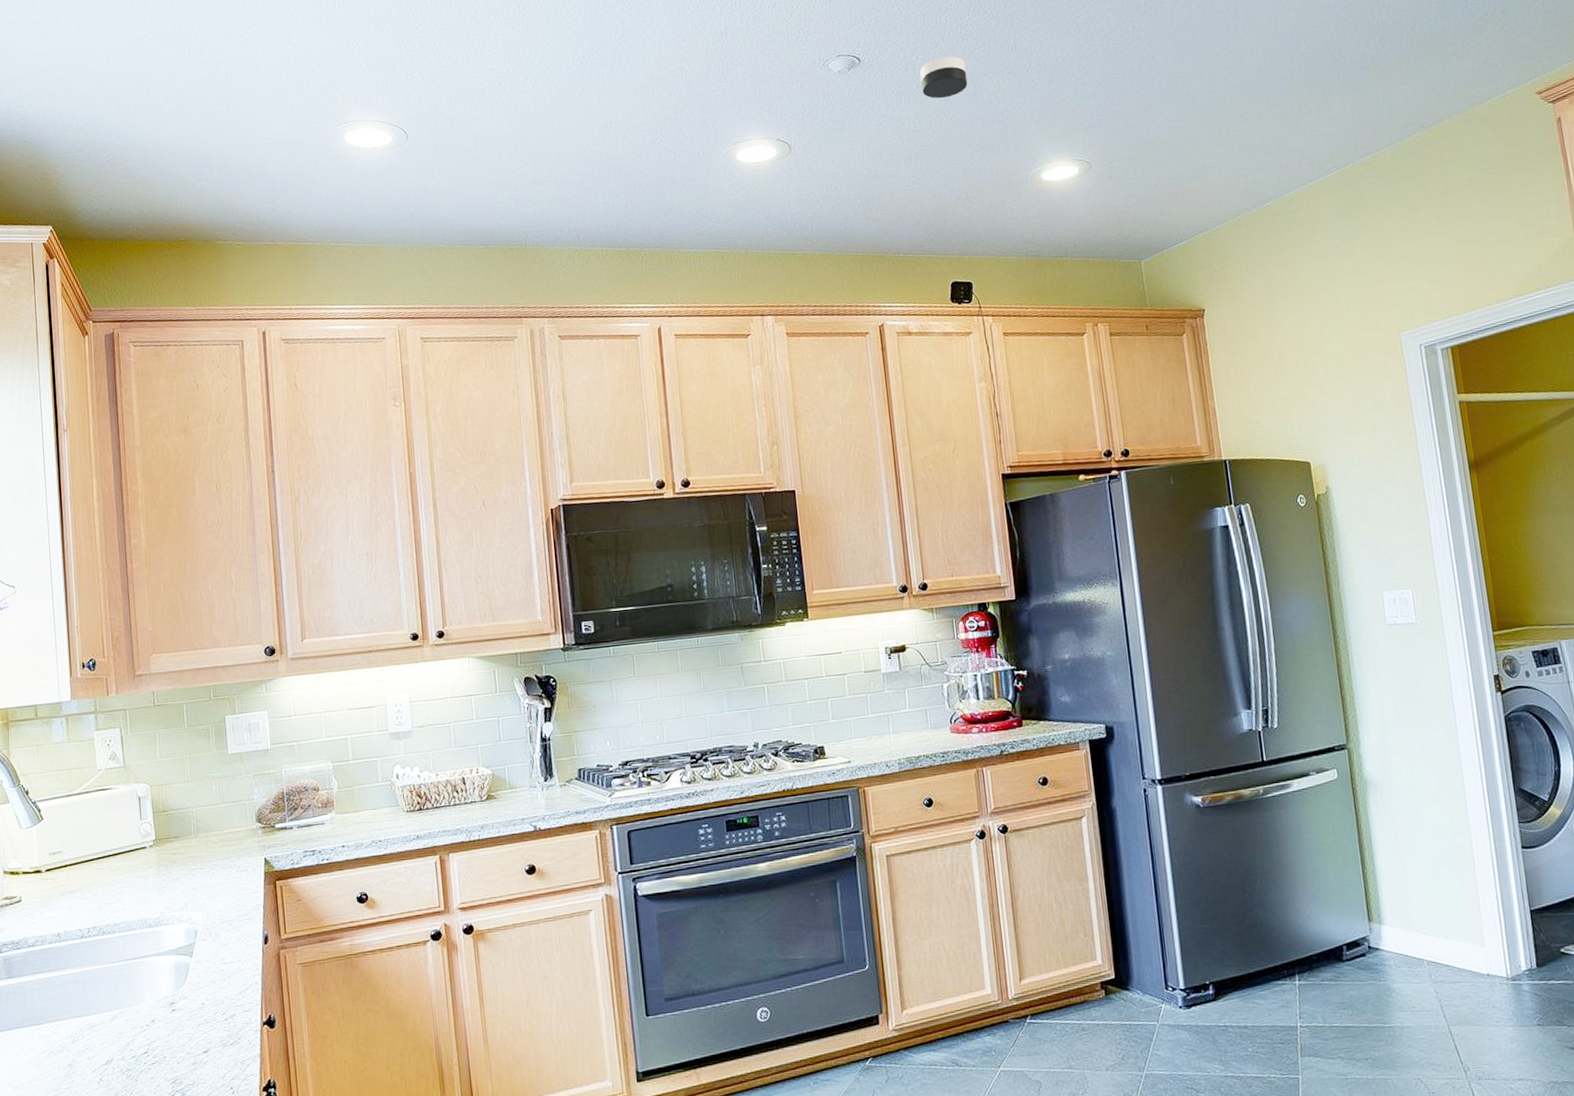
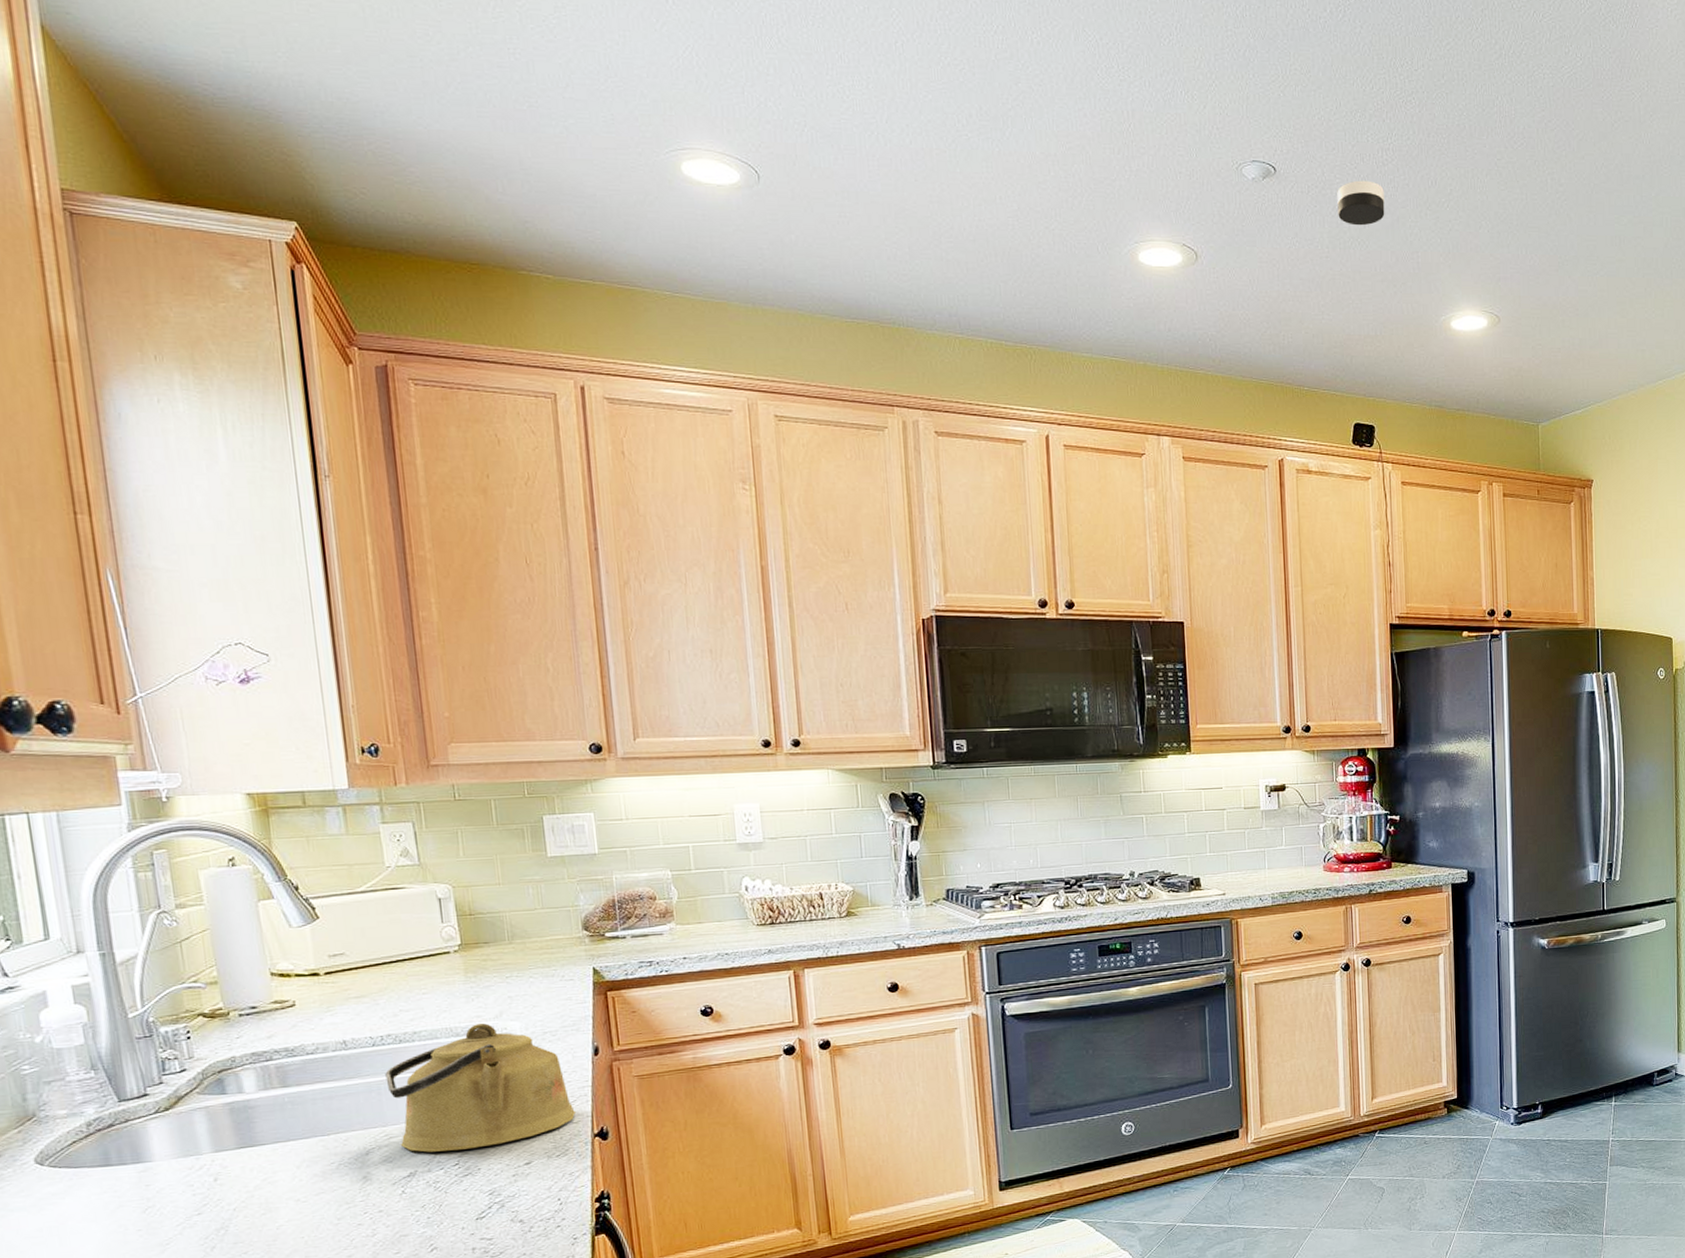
kettle: none [90,914,247,1041] -> present [385,1023,575,1153]

